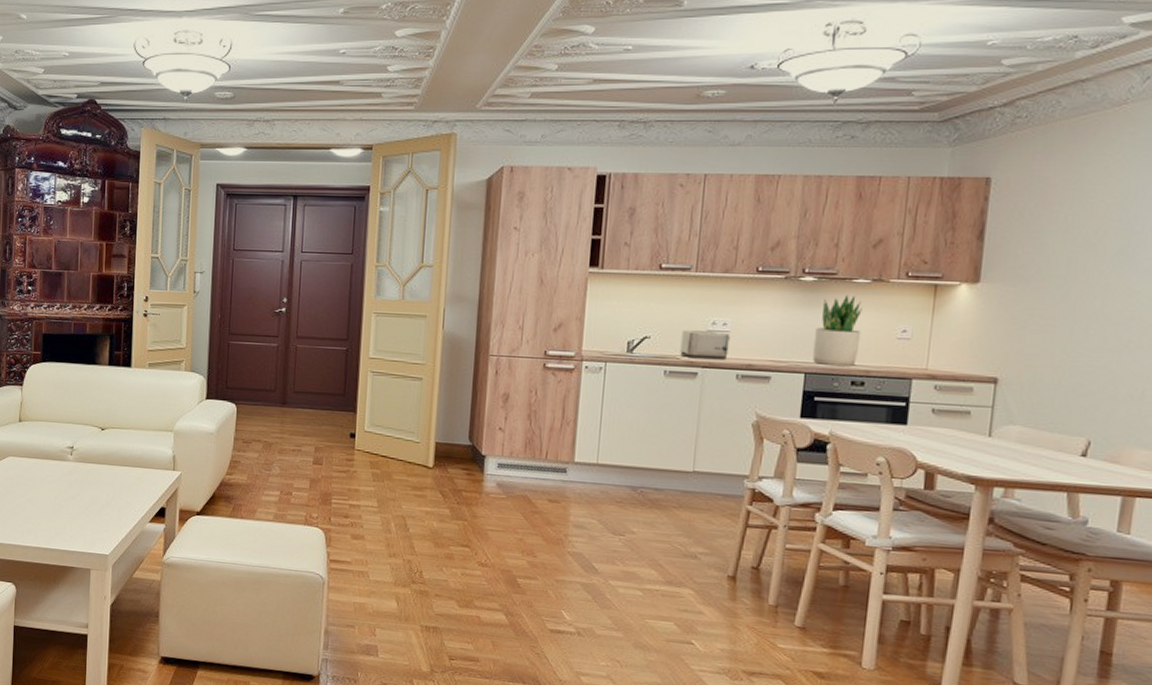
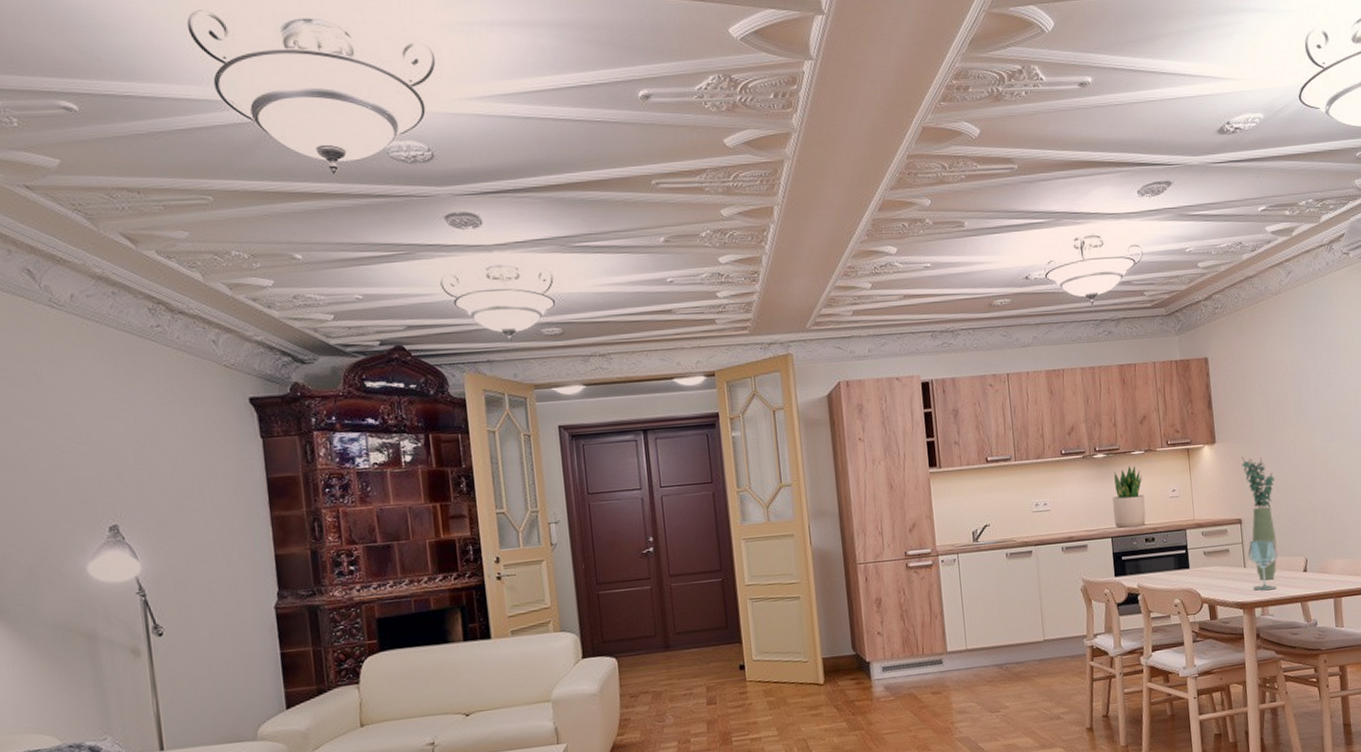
toaster: present [680,330,731,360] -> none [1014,511,1053,539]
wine glass: none [996,406,1045,470] -> present [1247,539,1278,591]
vase: none [1006,303,1061,458] -> present [1241,457,1277,581]

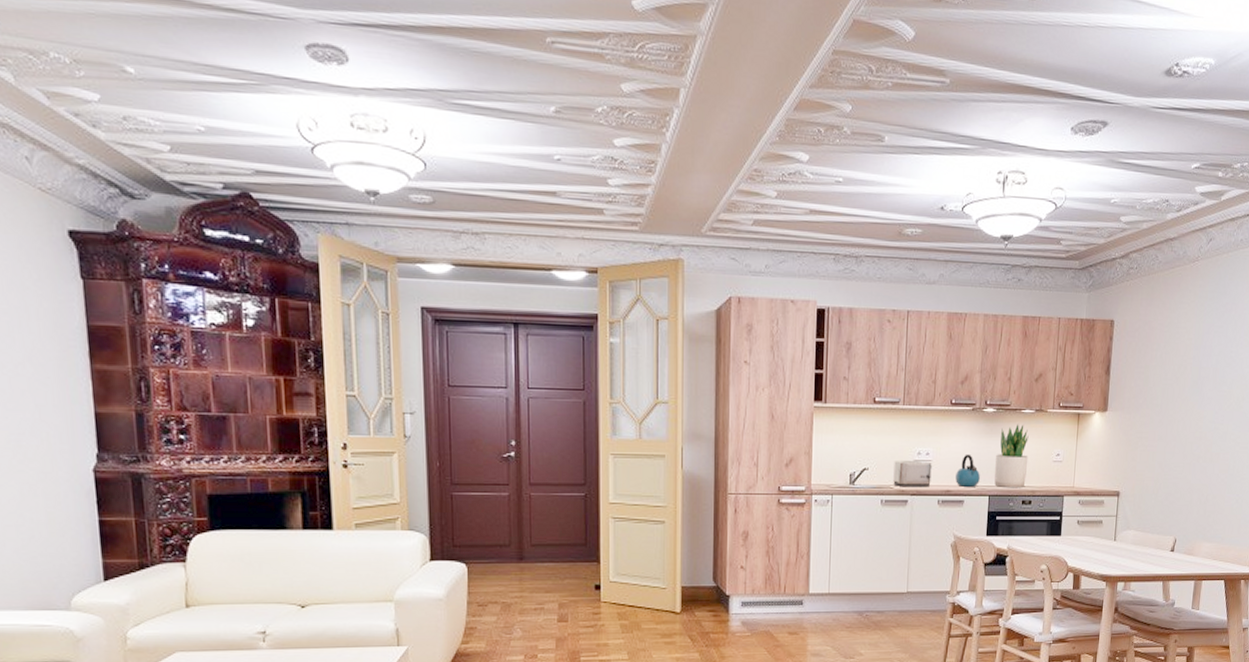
toaster: none [1014,511,1053,539] -> present [893,461,933,488]
kettle: none [1075,499,1100,532] -> present [955,454,980,487]
vase: present [1241,457,1277,581] -> none [1125,428,1159,556]
wine glass: present [1247,539,1278,591] -> none [1119,514,1149,566]

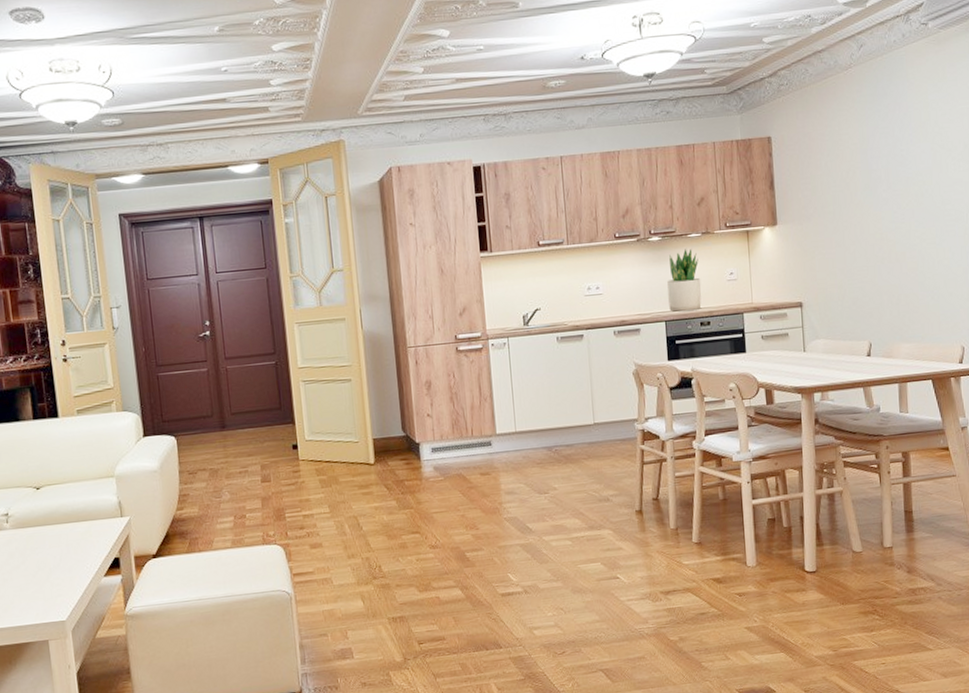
toaster: present [893,461,933,488] -> none [565,295,605,323]
kettle: present [955,454,980,487] -> none [628,283,654,316]

